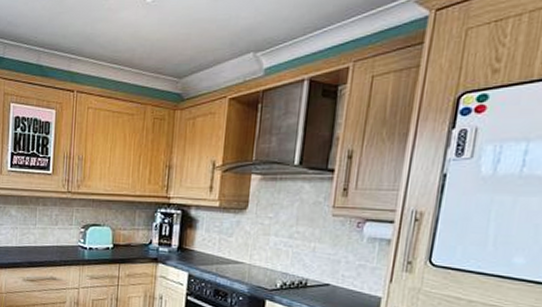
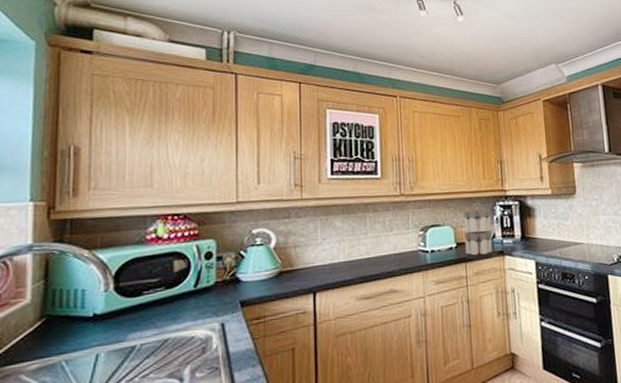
spice rack: none [119,207,152,263] -> present [463,202,494,260]

